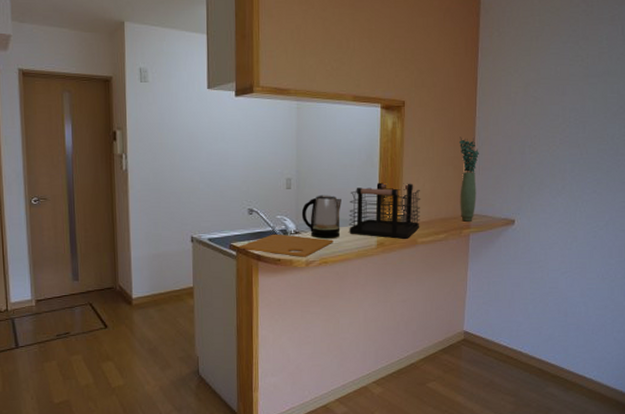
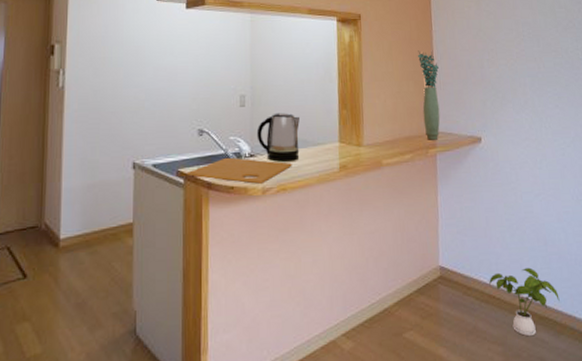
dish rack: present [349,182,421,239] -> none [308,98,384,161]
house plant: none [508,335,573,391] -> present [489,267,560,337]

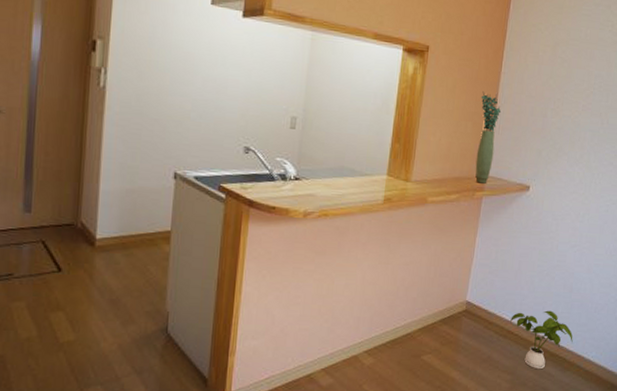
cutting board: present [187,157,292,184] -> none [228,177,337,207]
kettle: present [256,112,300,162] -> none [304,139,350,189]

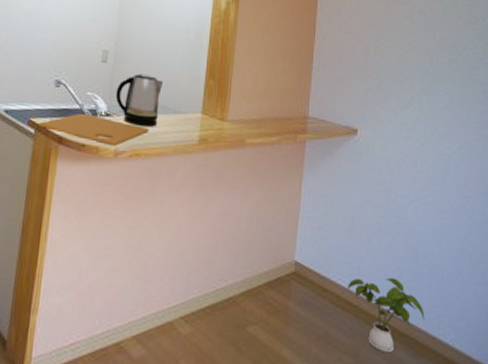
cutting board: none [228,177,337,207] -> present [38,113,149,146]
kettle: none [304,139,350,189] -> present [115,73,163,127]
vase: present [475,91,502,184] -> none [296,27,320,125]

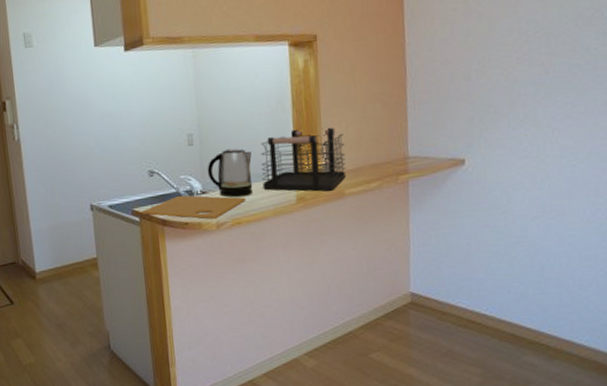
dish rack: none [168,67,253,137] -> present [261,128,346,192]
house plant: present [348,277,425,354] -> none [468,293,556,360]

